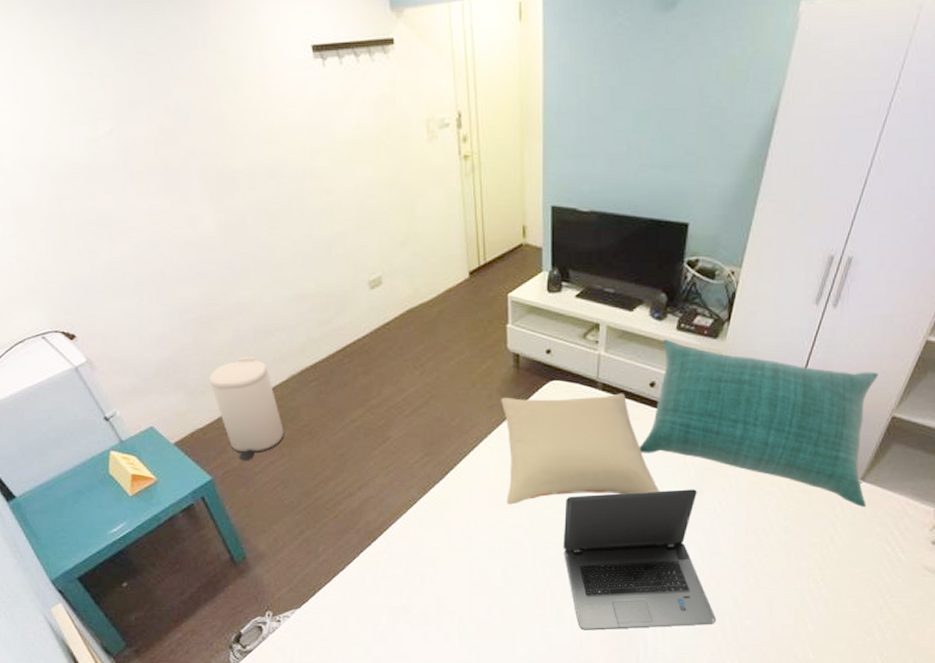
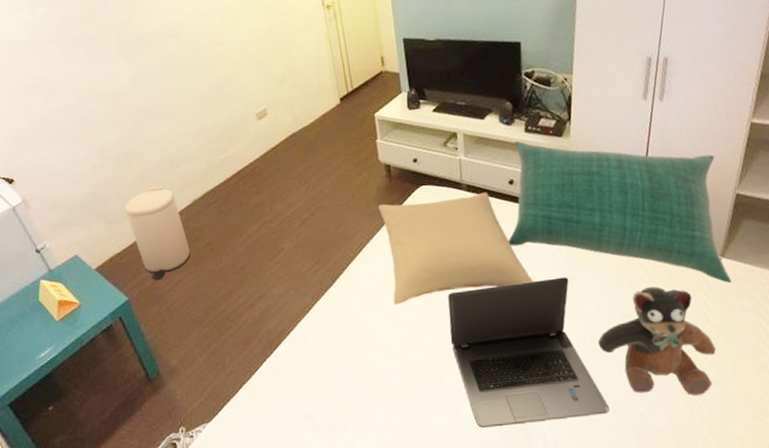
stuffed animal: none [716,506,835,613] -> present [597,287,716,395]

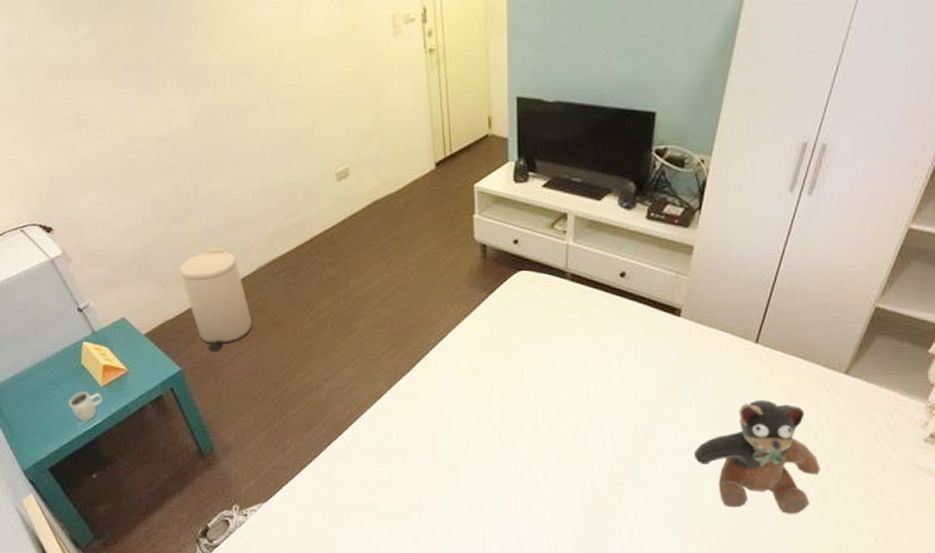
mug: none [27,327,59,356] -> present [68,392,104,422]
pillow: present [378,192,533,305] -> none [468,283,633,397]
laptop computer: present [448,277,610,428] -> none [533,382,696,529]
cushion: present [508,141,731,283] -> none [611,229,859,402]

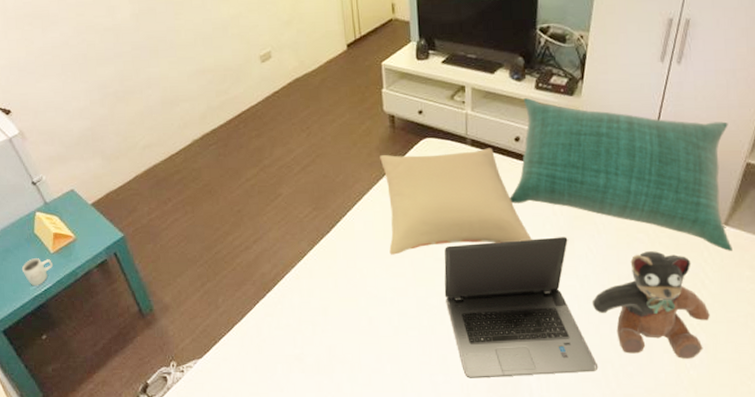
pedal bin: present [179,248,253,351] -> none [122,125,188,218]
pillow: none [468,283,633,397] -> present [380,148,532,255]
laptop computer: none [533,382,696,529] -> present [444,237,599,378]
cushion: none [611,229,859,402] -> present [510,98,733,251]

